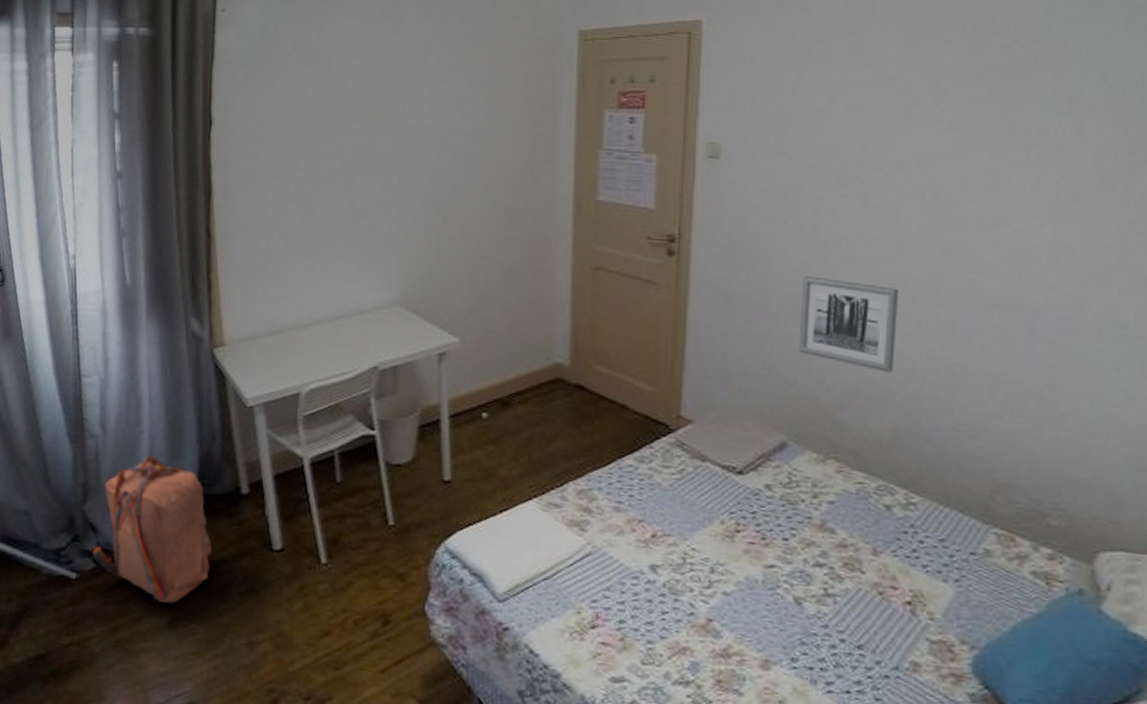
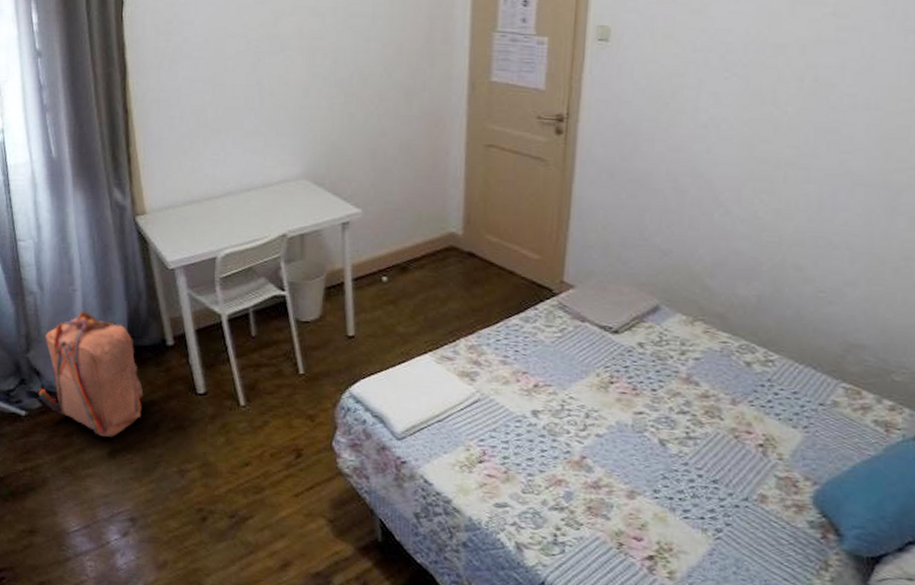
wall art: present [799,276,899,373] -> none [675,154,772,245]

